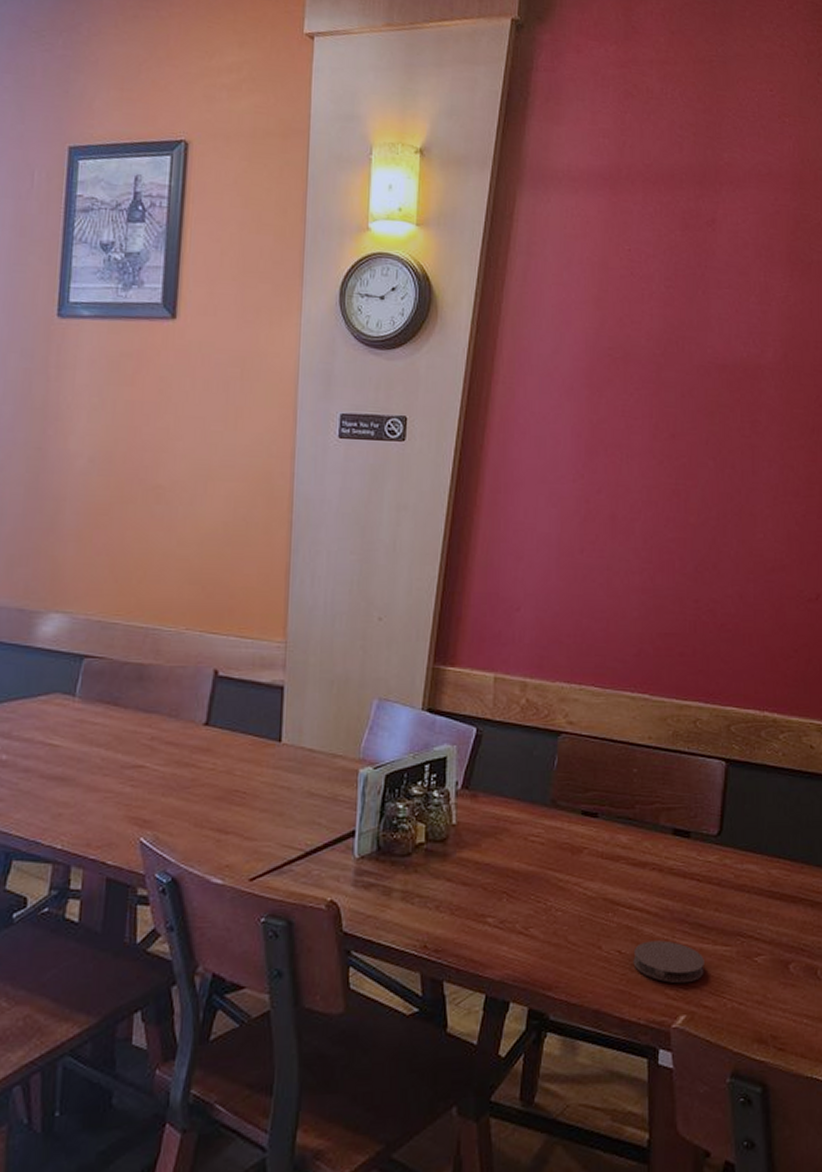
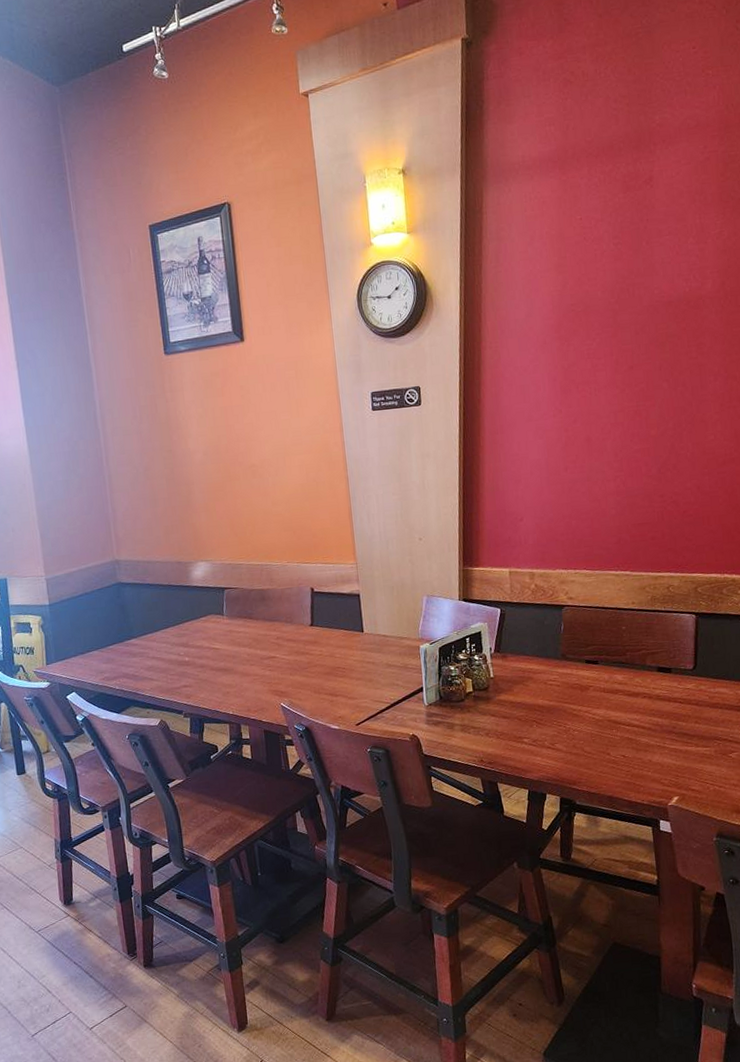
coaster: present [633,940,704,984] -> none [634,746,690,776]

